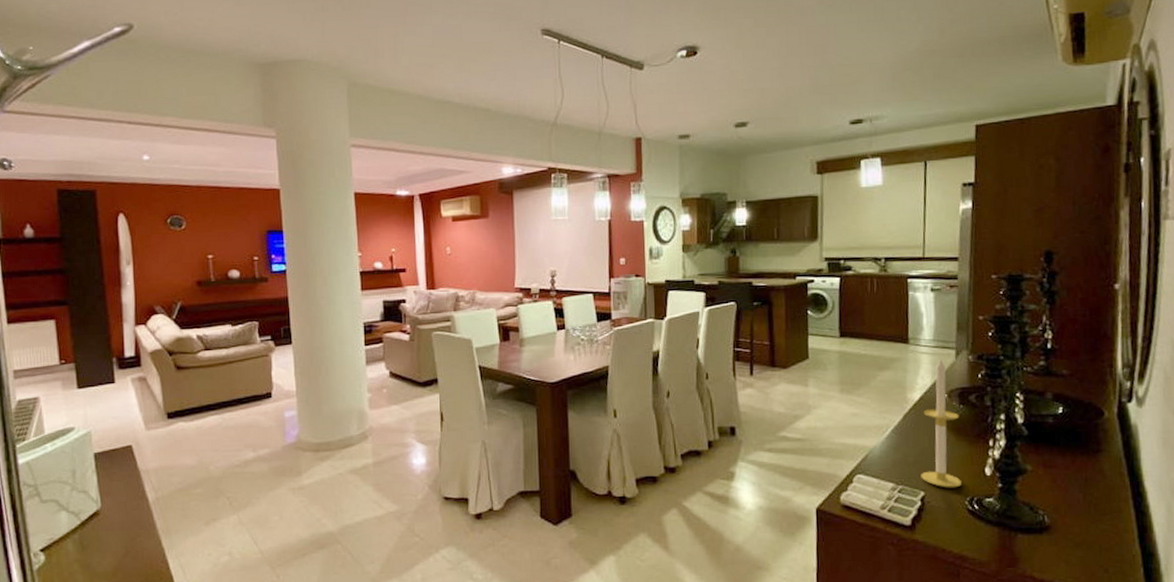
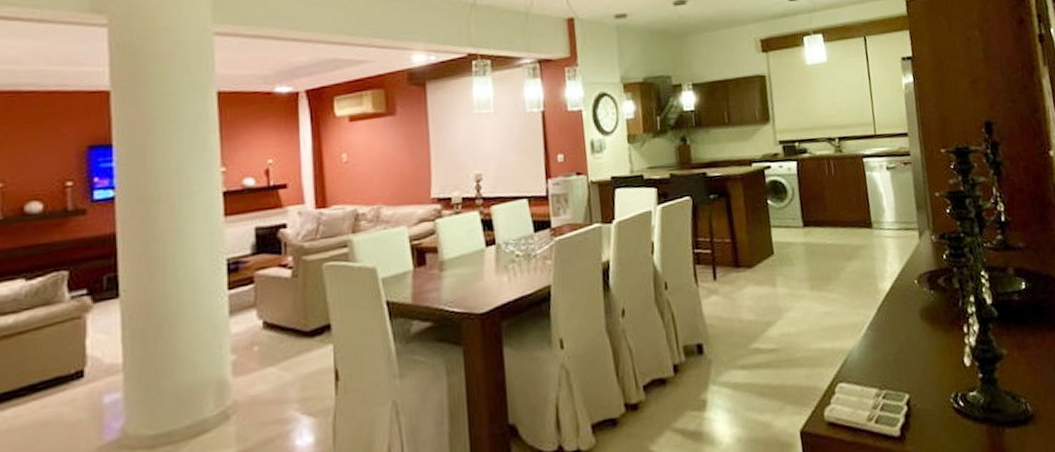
candle: present [921,358,961,488] -> none [897,240,944,386]

